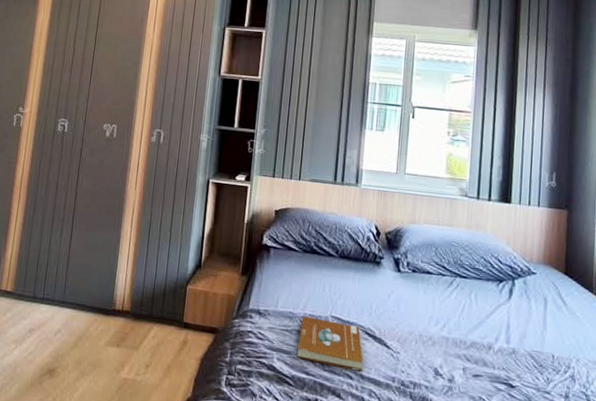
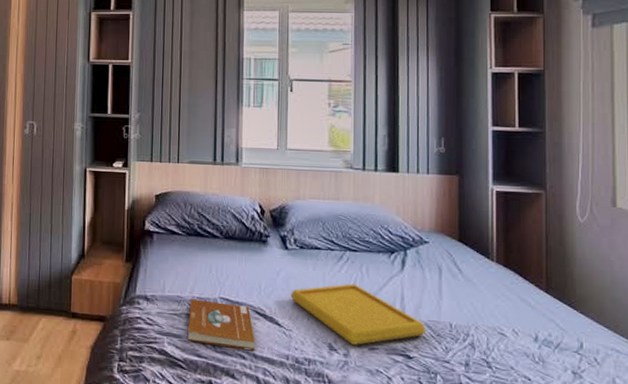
serving tray: none [400,309,530,371] -> present [290,283,427,345]

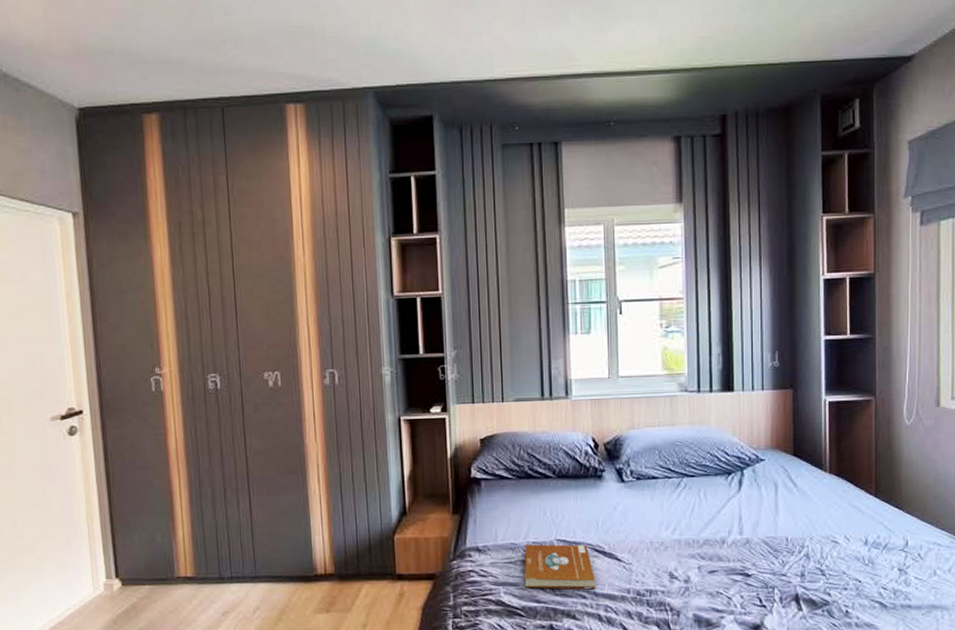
serving tray: present [290,283,427,345] -> none [629,509,764,570]

